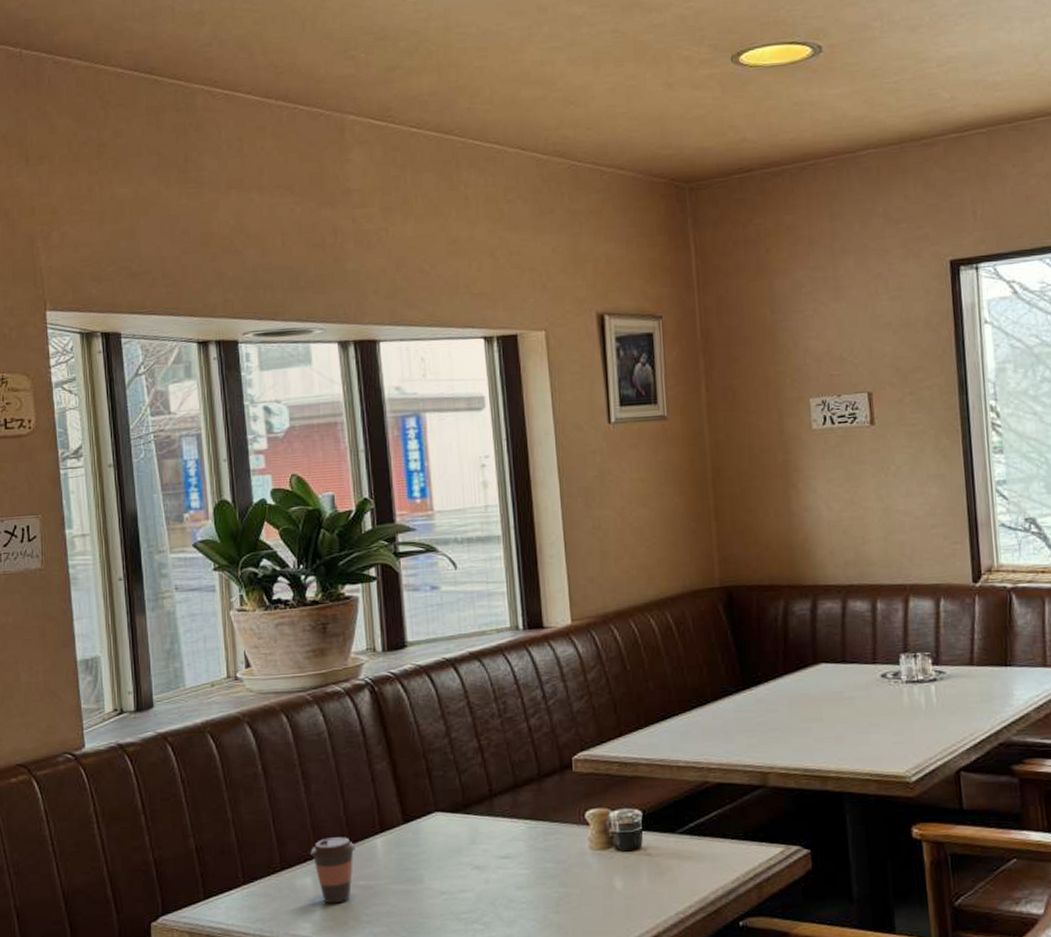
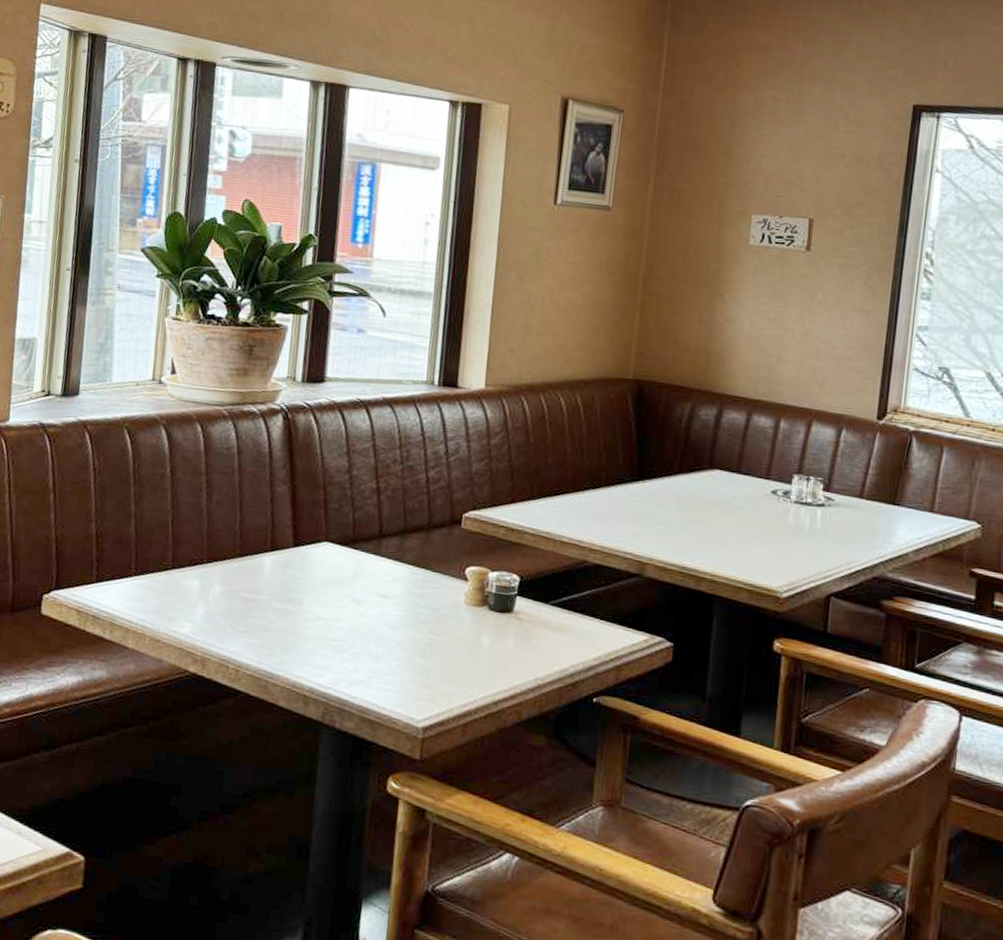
coffee cup: present [310,837,356,904] -> none [201,546,246,610]

